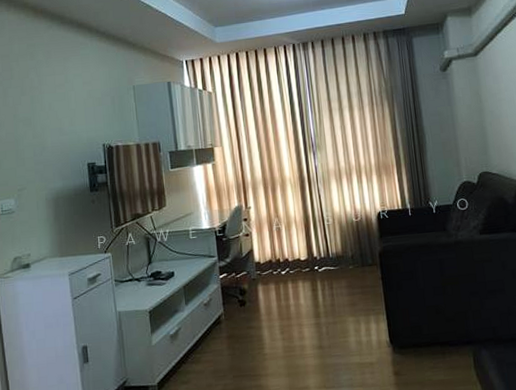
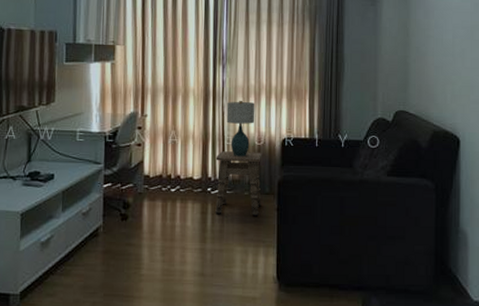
side table: none [318,227,366,290] -> present [215,151,263,217]
table lamp: none [322,182,350,235] -> present [226,101,255,157]

